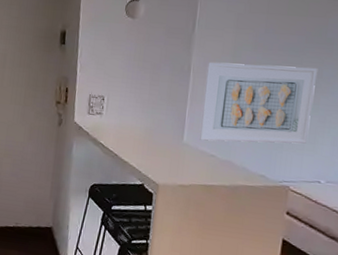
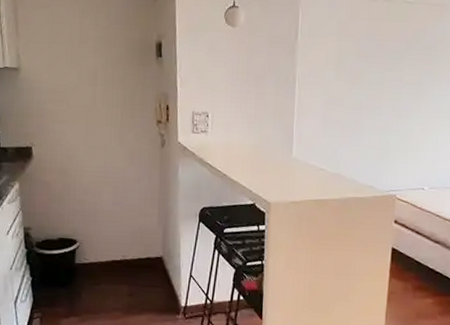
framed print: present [200,62,318,144] -> none [308,72,418,155]

